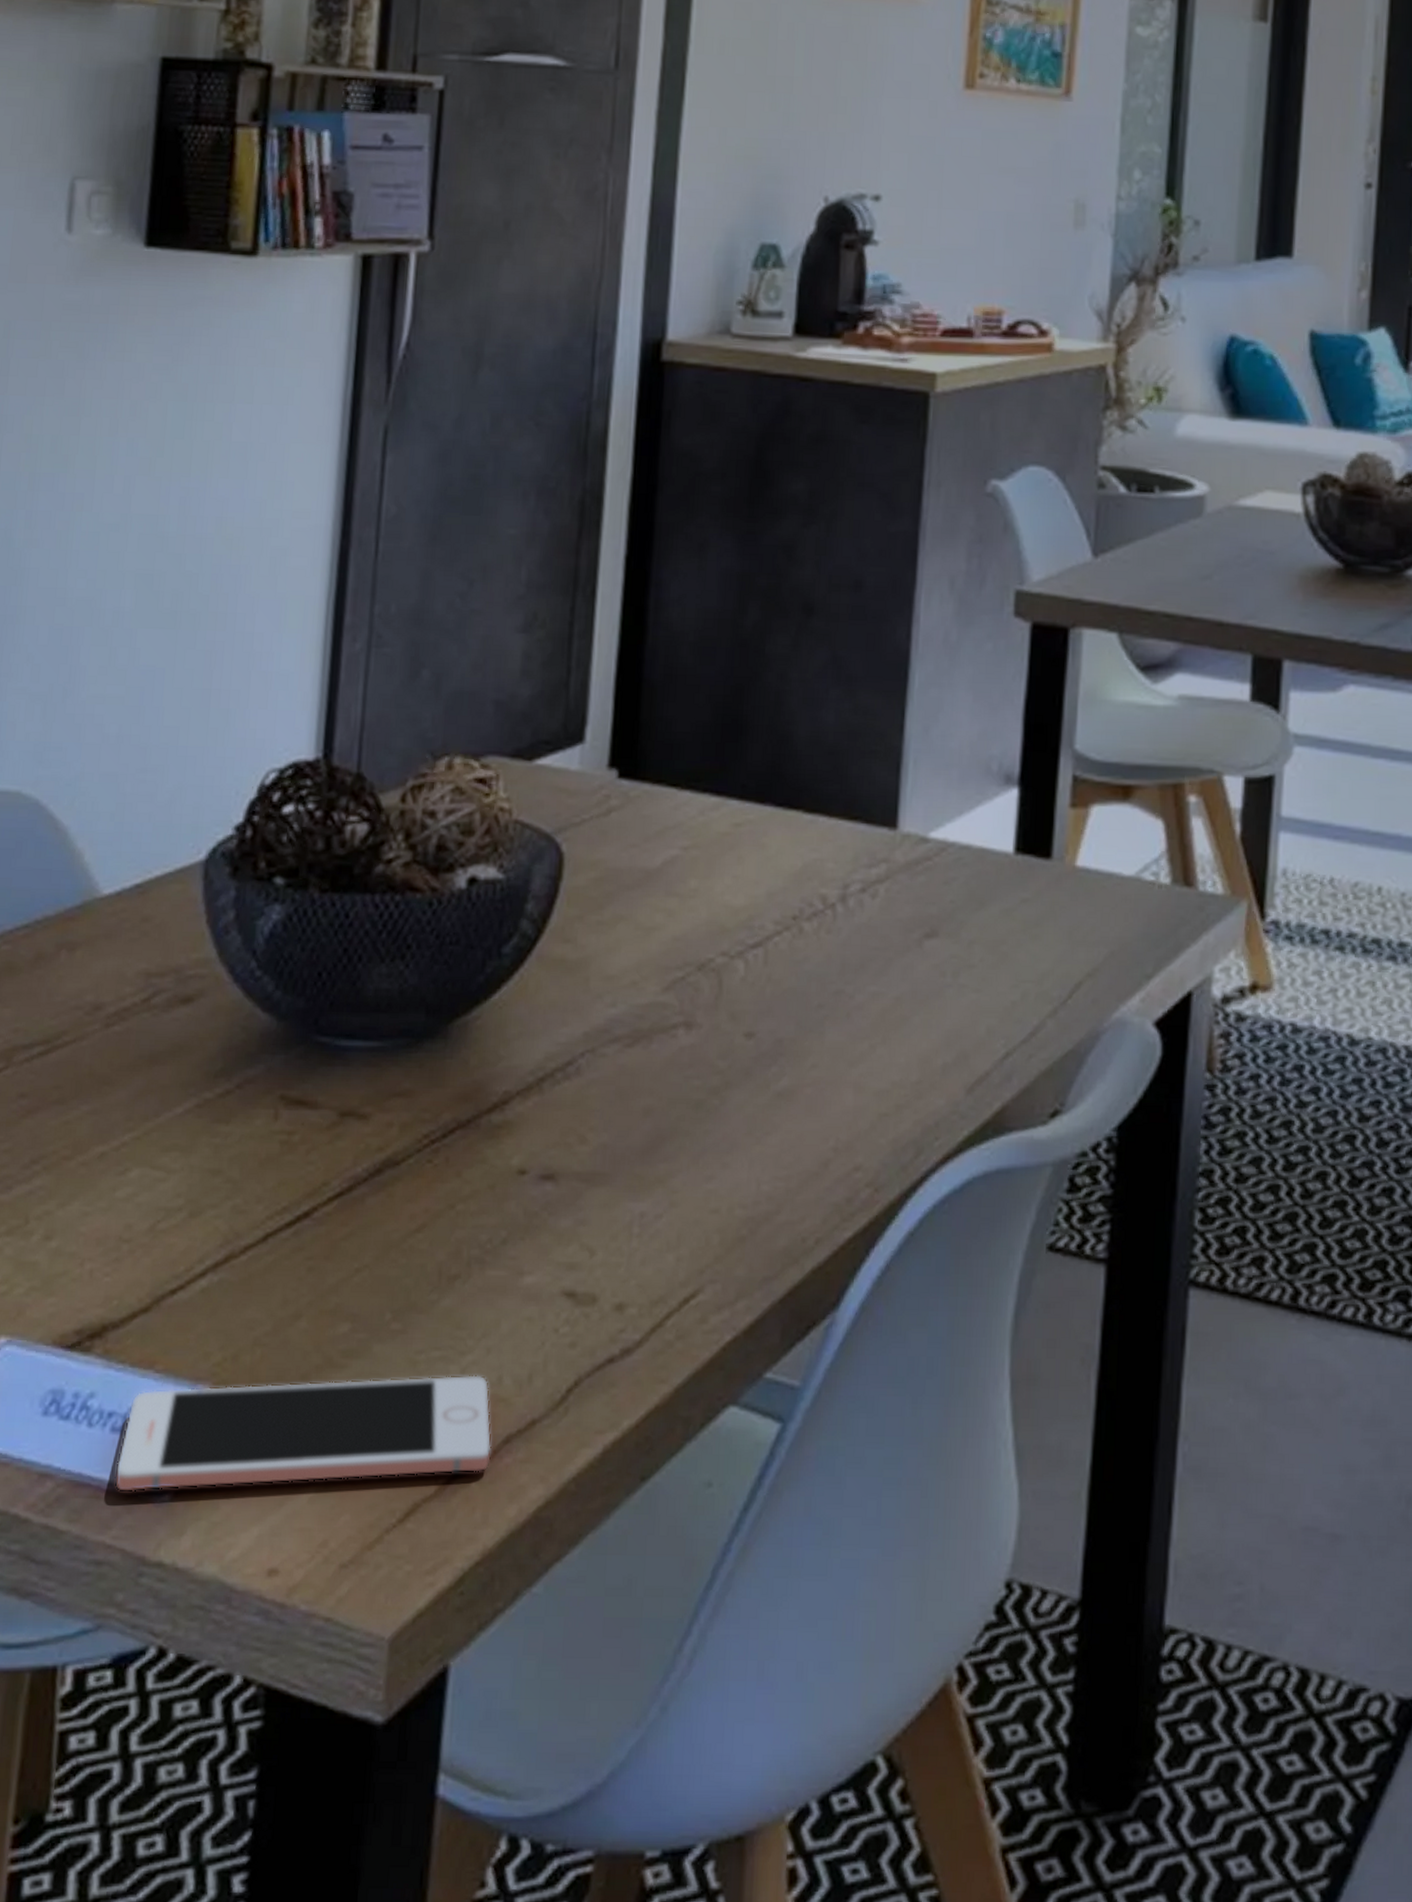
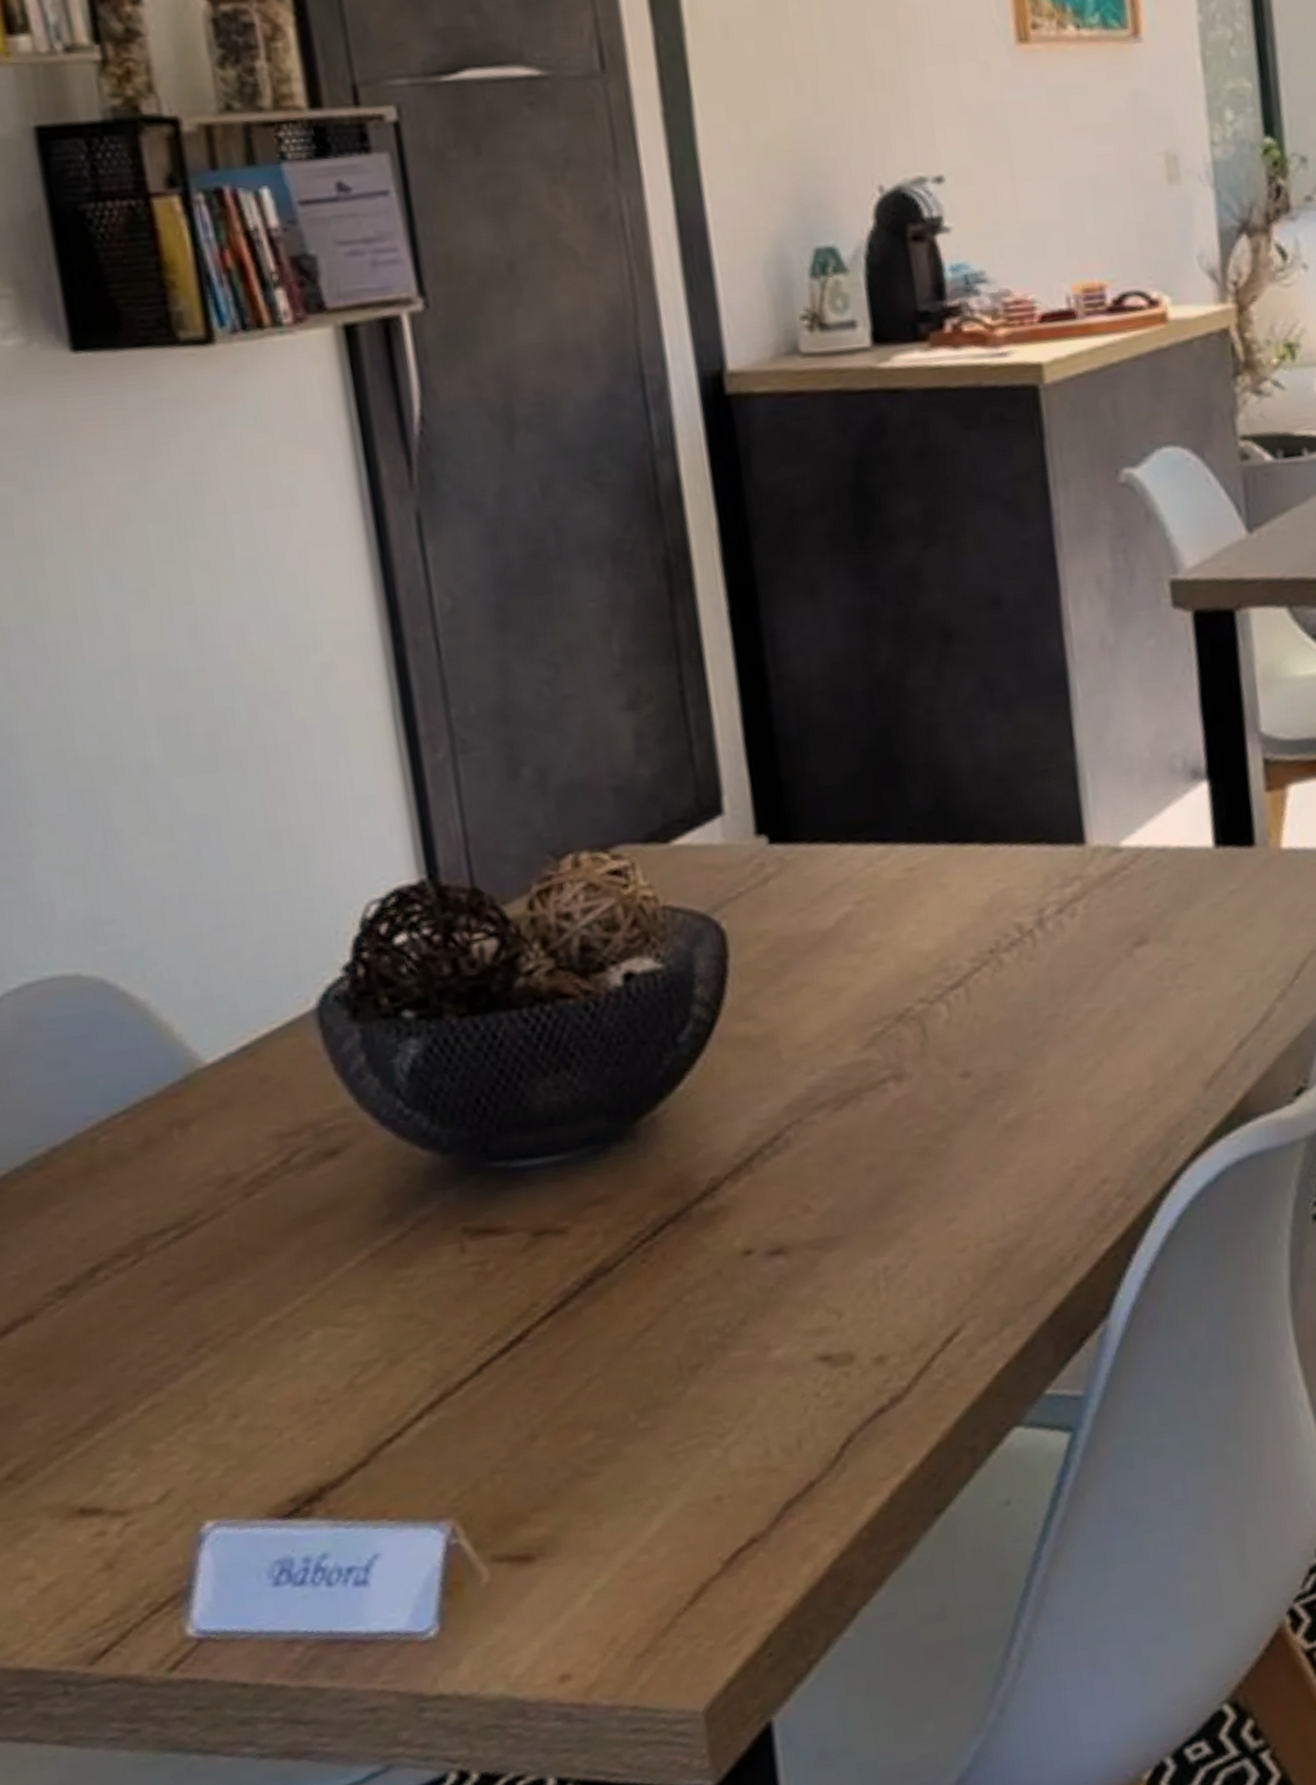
cell phone: present [114,1375,492,1493] -> none [368,1452,774,1640]

